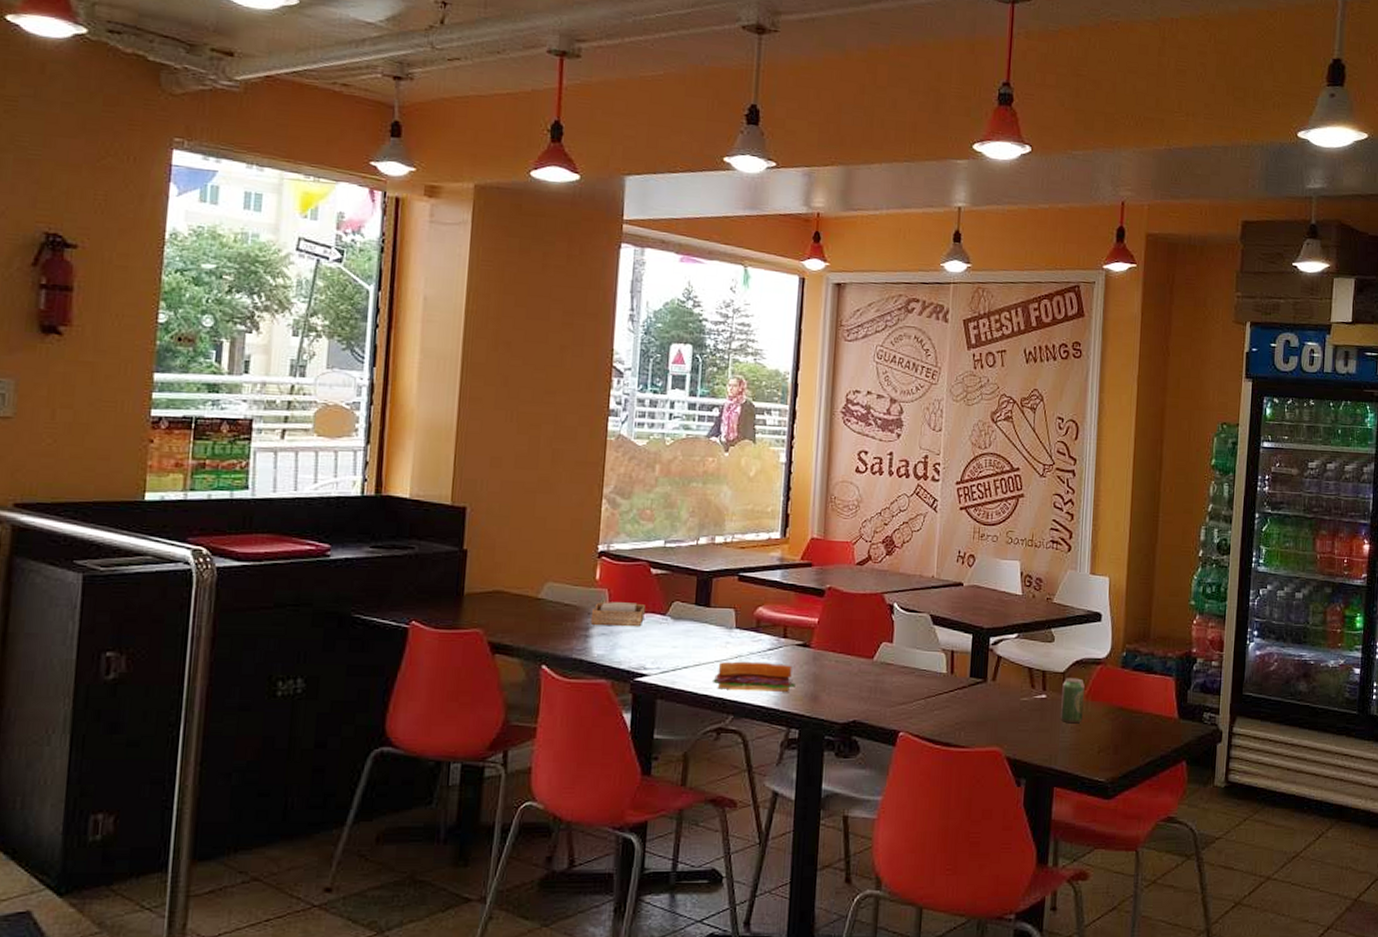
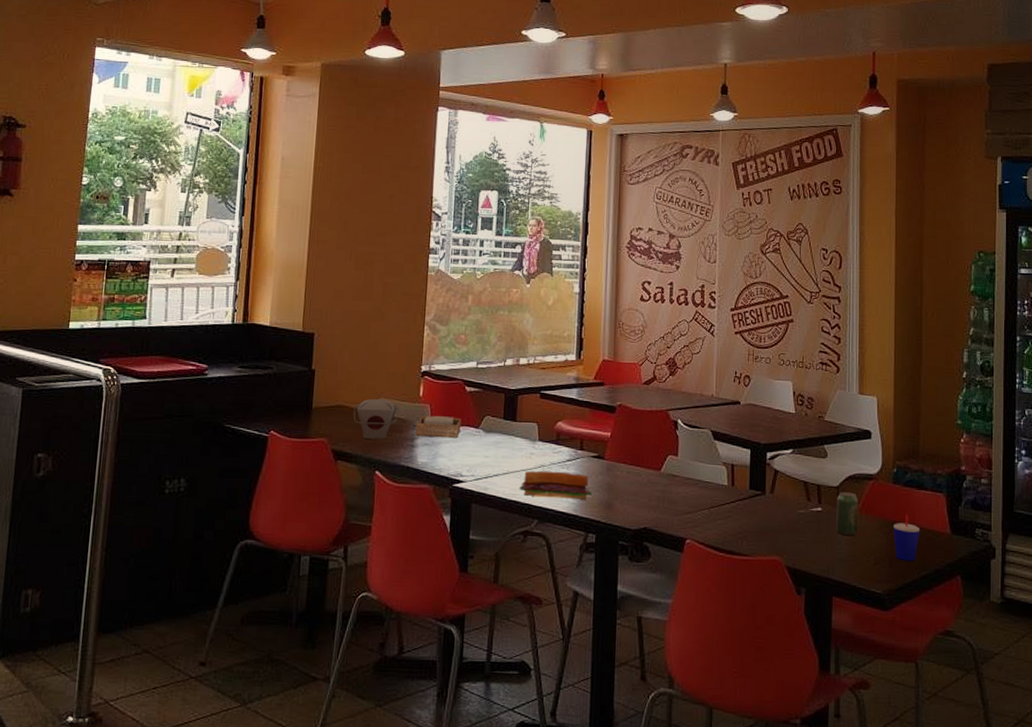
takeout container: none [514,583,571,629] -> present [353,398,400,439]
beverage cup: none [1119,699,1148,747] -> present [893,514,920,561]

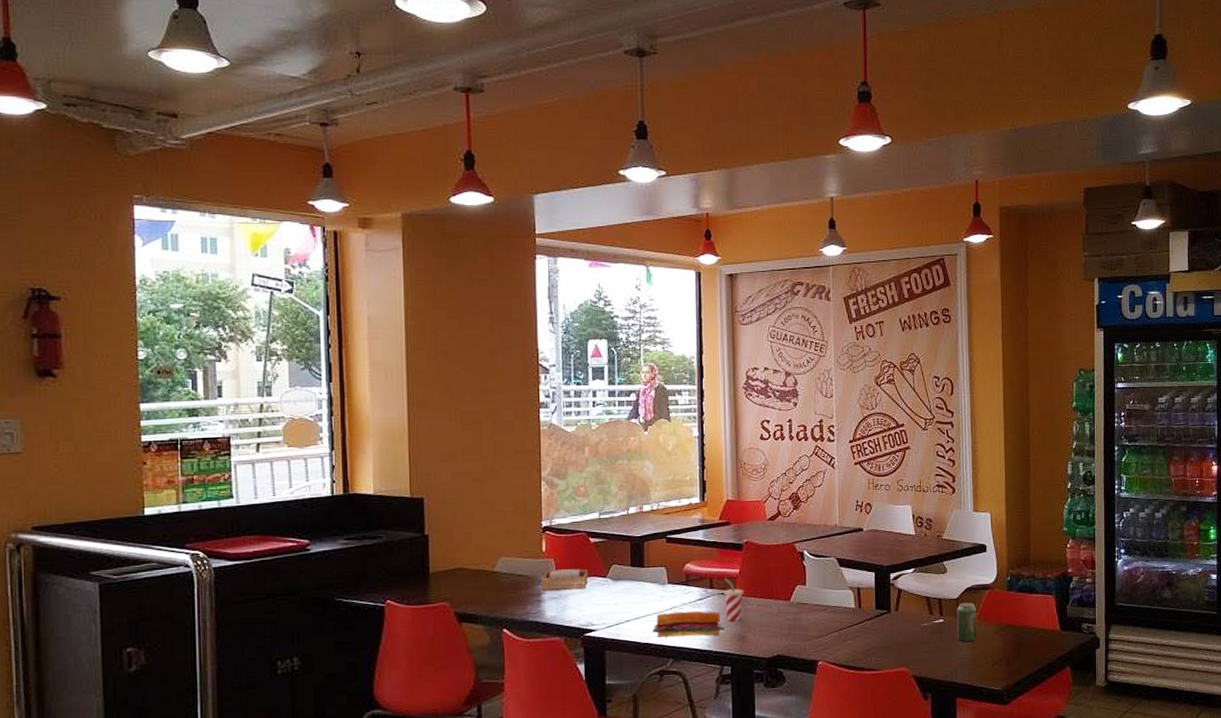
takeout container: present [353,398,400,439] -> none [474,557,523,599]
beverage cup: none [593,439,614,487] -> present [723,577,744,622]
beverage cup: present [893,514,920,561] -> none [1009,617,1033,659]

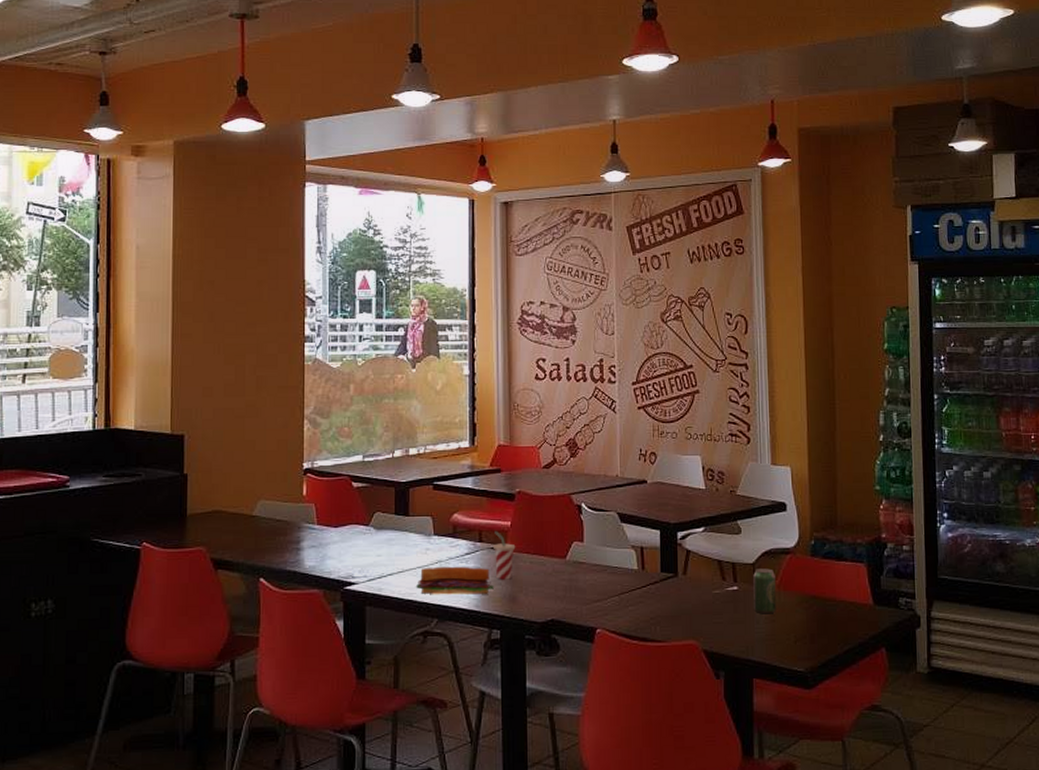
napkin holder: present [541,569,589,592] -> none [301,515,351,539]

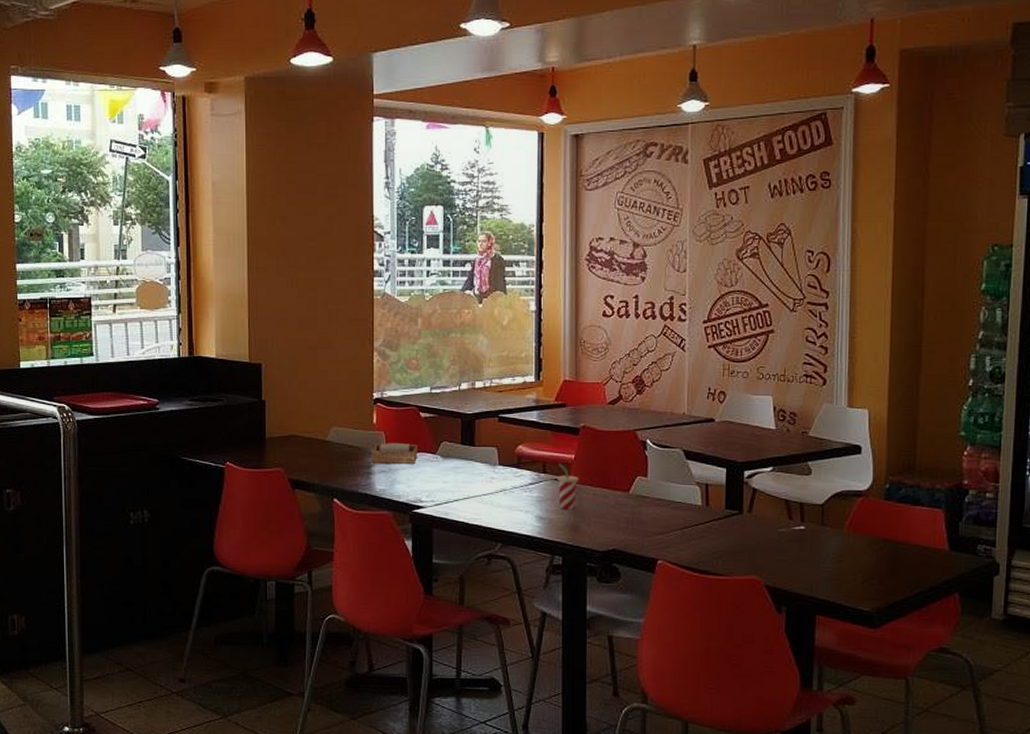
napkin holder: none [301,515,351,539] -> present [371,443,419,465]
submarine sandwich: present [415,566,495,595] -> none [480,495,558,522]
beverage can: present [753,568,777,614] -> none [820,510,846,555]

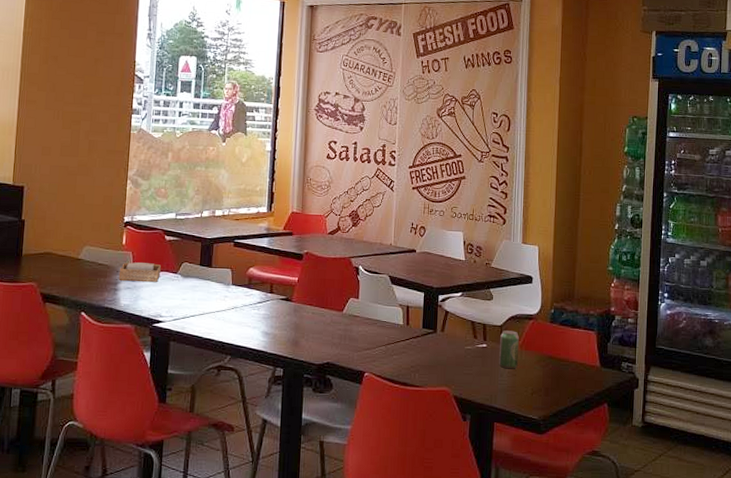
beverage cup: present [557,462,579,510] -> none [282,284,301,327]
beverage can: none [820,510,846,555] -> present [498,330,520,369]

